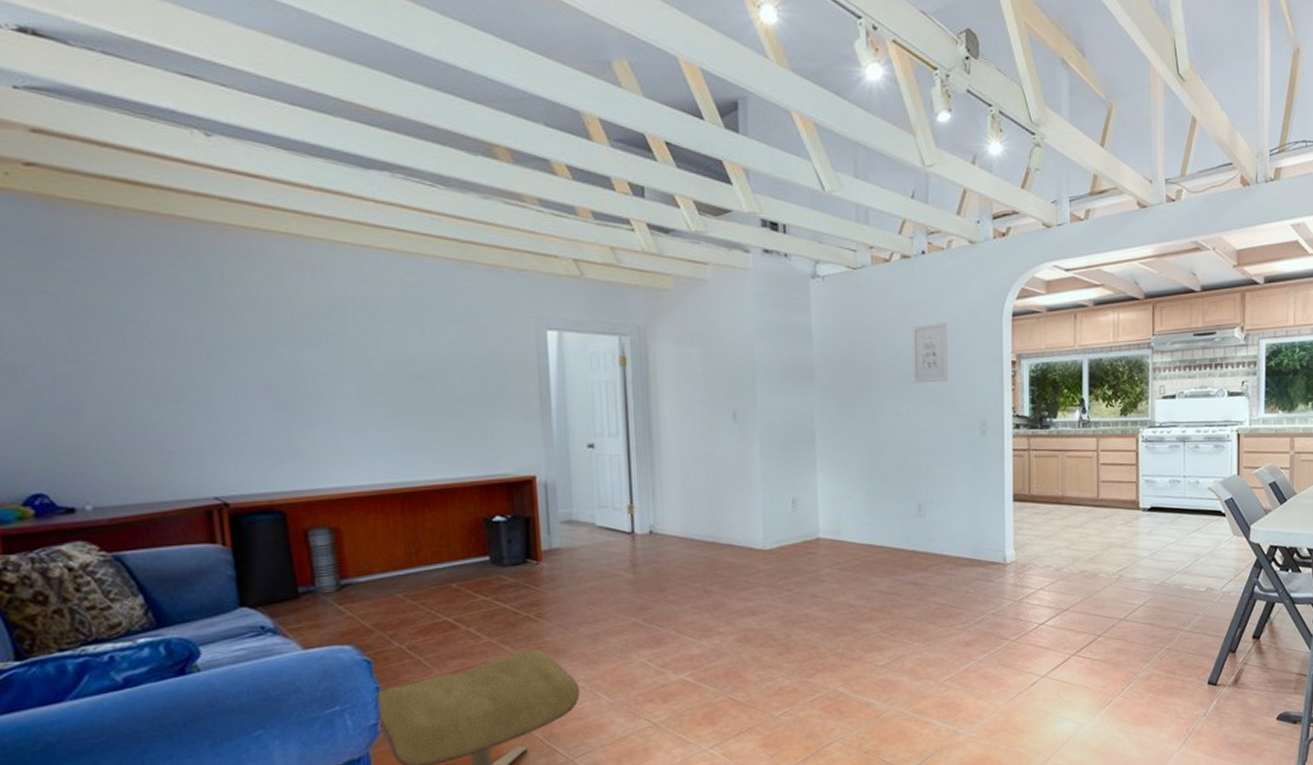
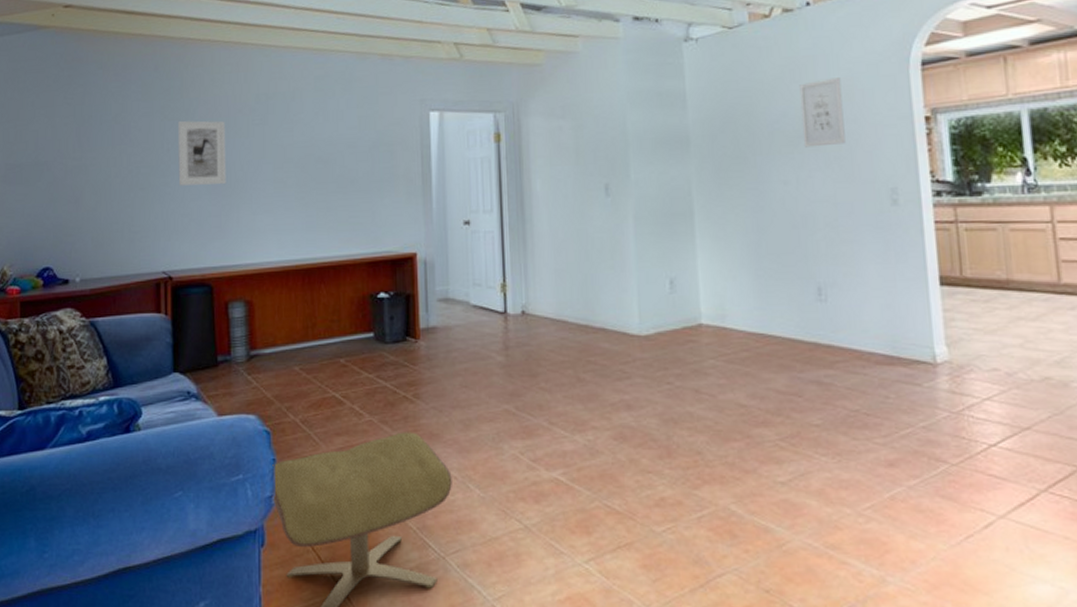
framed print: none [221,323,295,400] -> present [178,120,227,186]

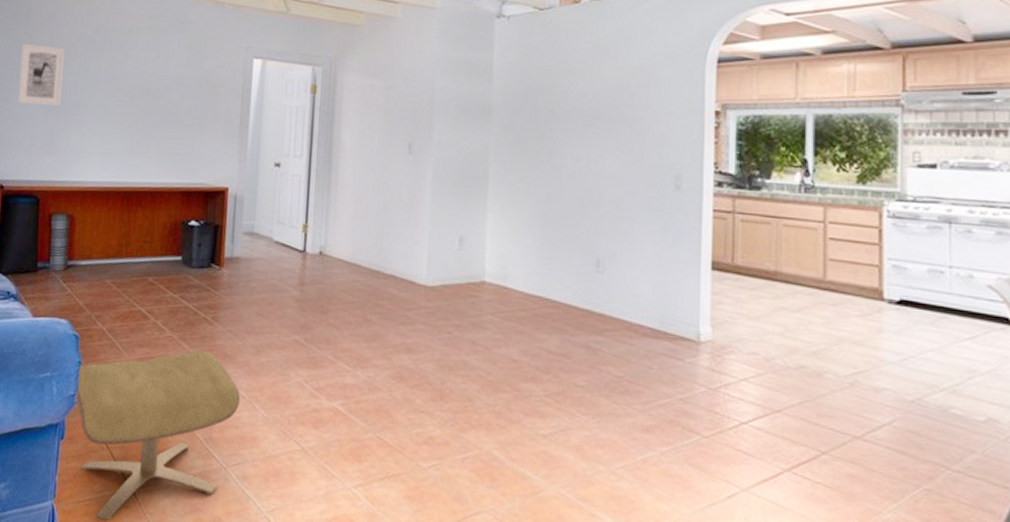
wall art: present [799,77,846,148] -> none [598,66,640,129]

